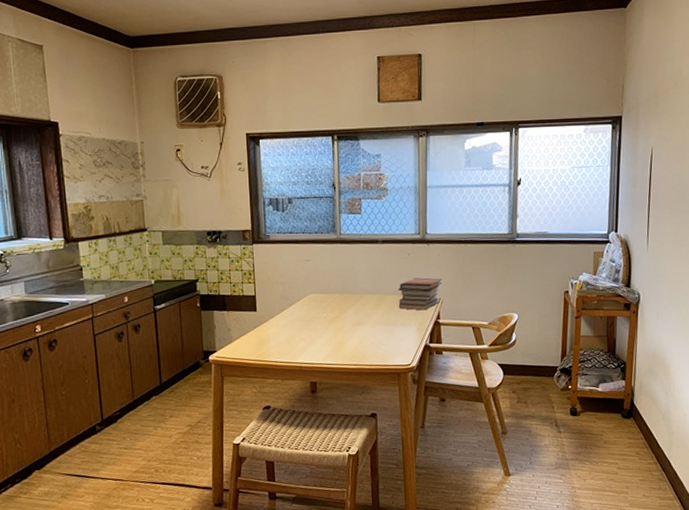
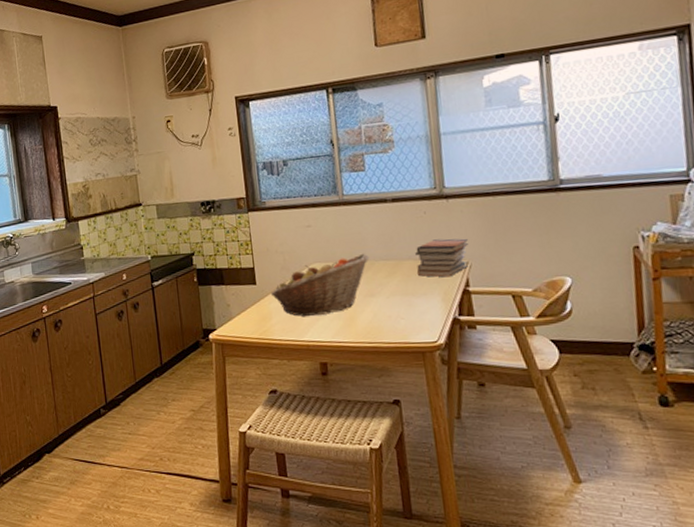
fruit basket: none [269,287,360,342] -> present [270,253,370,317]

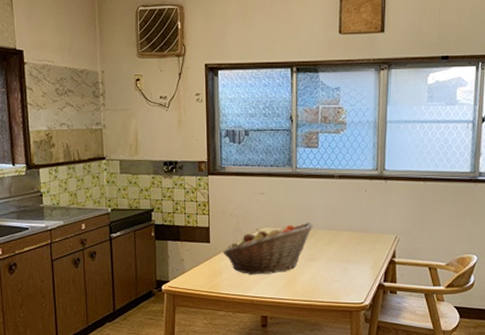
book stack: present [415,238,469,278] -> none [353,215,400,248]

